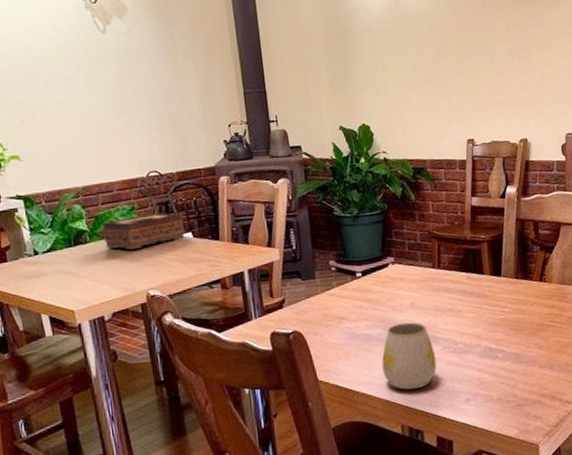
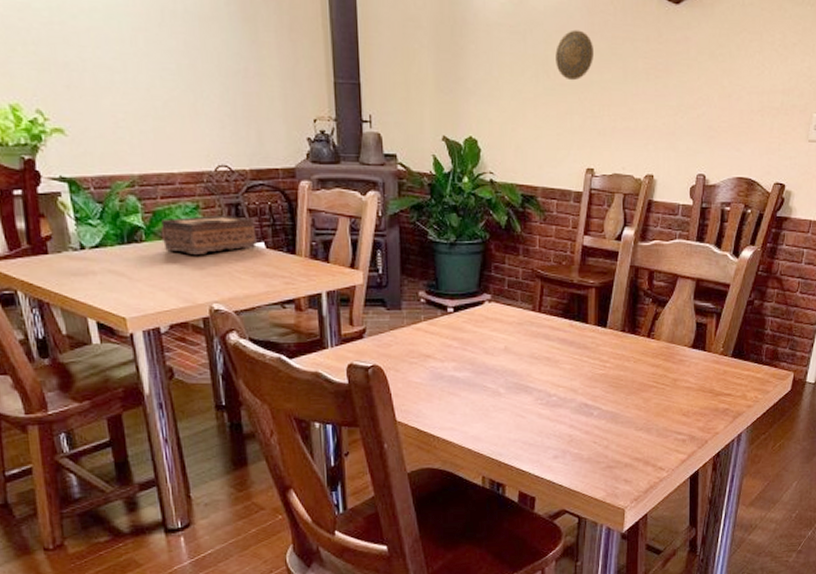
mug: present [381,322,437,390] -> none [467,368,527,440]
decorative plate: none [430,26,463,68] -> present [555,30,593,81]

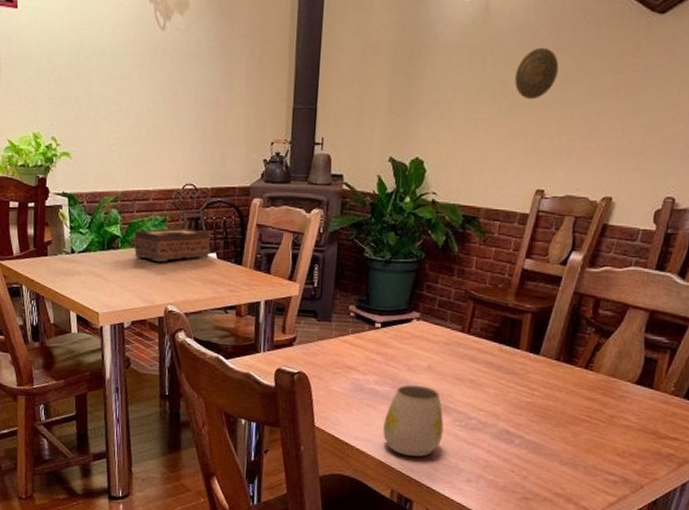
mug: none [467,368,527,440] -> present [383,385,444,457]

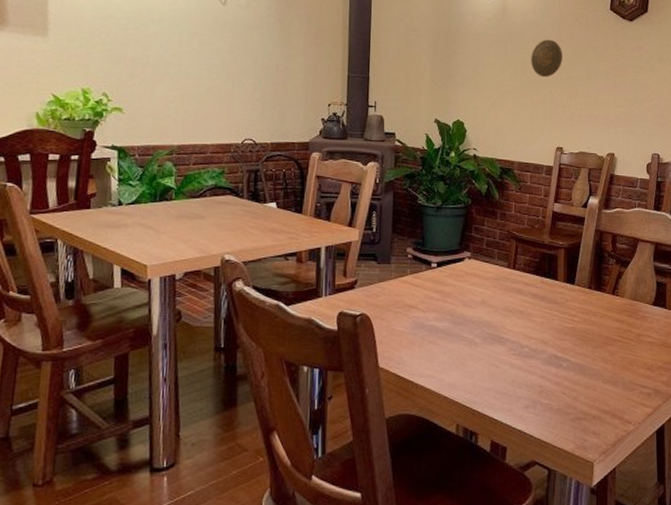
tissue box: present [133,228,210,262] -> none [189,180,270,212]
mug: present [383,385,444,457] -> none [445,319,500,388]

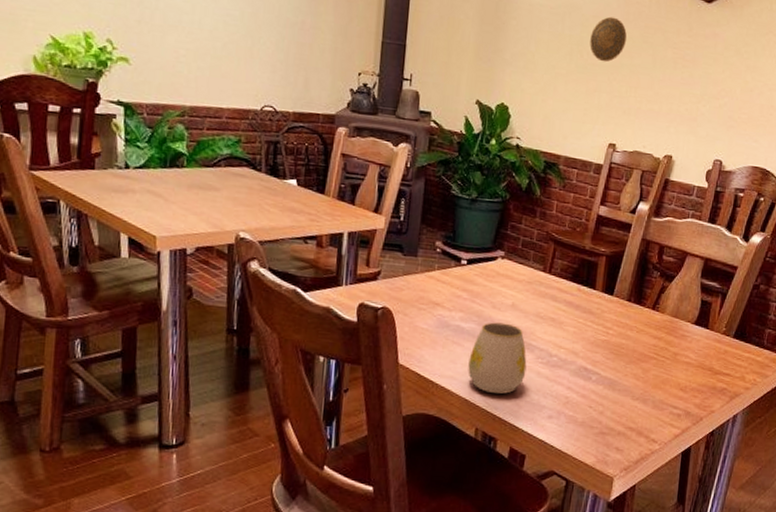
mug: none [445,319,500,388] -> present [468,322,527,394]

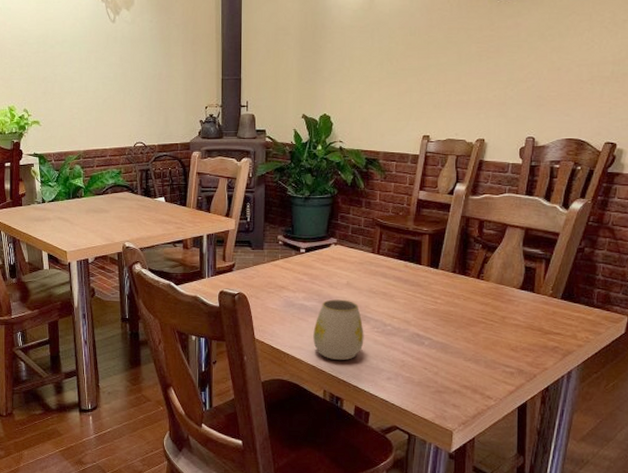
decorative plate: present [590,16,627,63] -> none [398,25,431,66]

